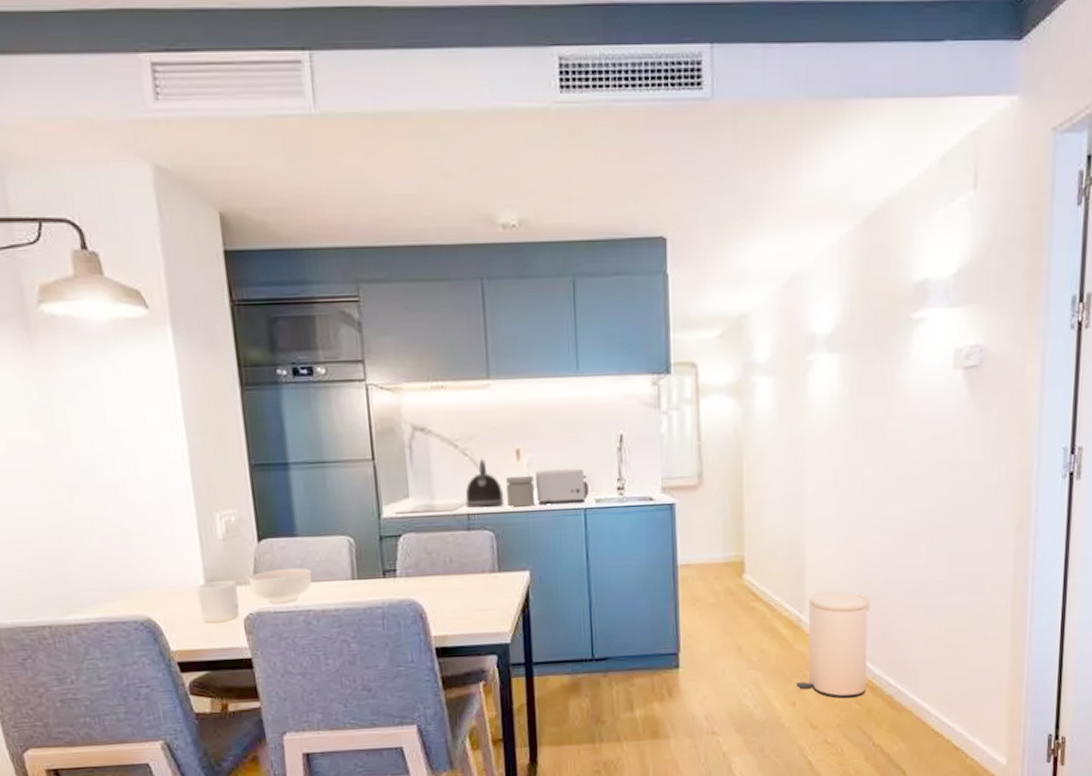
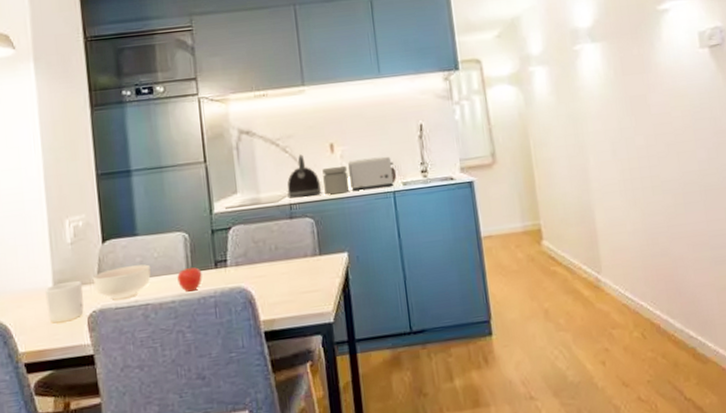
fruit: none [341,573,369,600] -> present [177,265,203,292]
pedal bin: present [795,592,871,698] -> none [603,251,670,354]

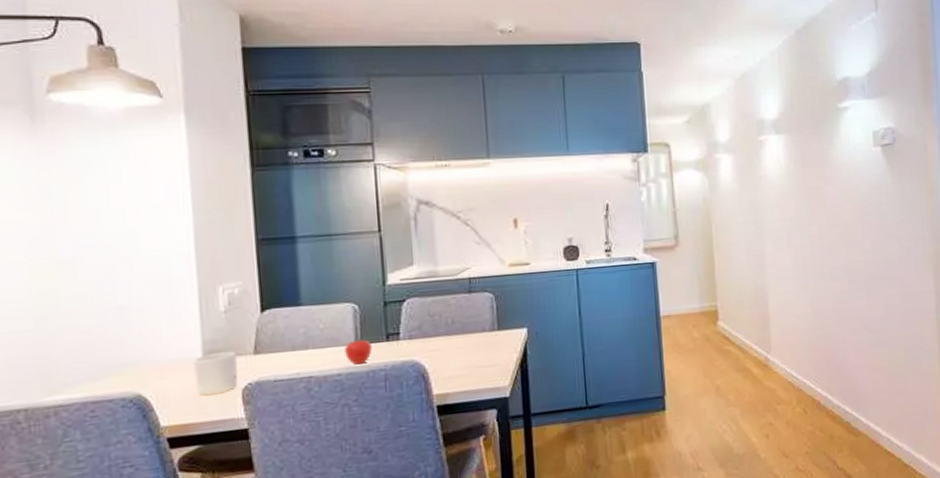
bowl: present [92,264,152,300] -> none [248,335,316,372]
kettle: present [287,154,322,199] -> none [467,228,504,272]
jar: present [322,166,350,195] -> none [505,242,532,271]
toaster: present [348,156,394,192] -> none [532,234,577,268]

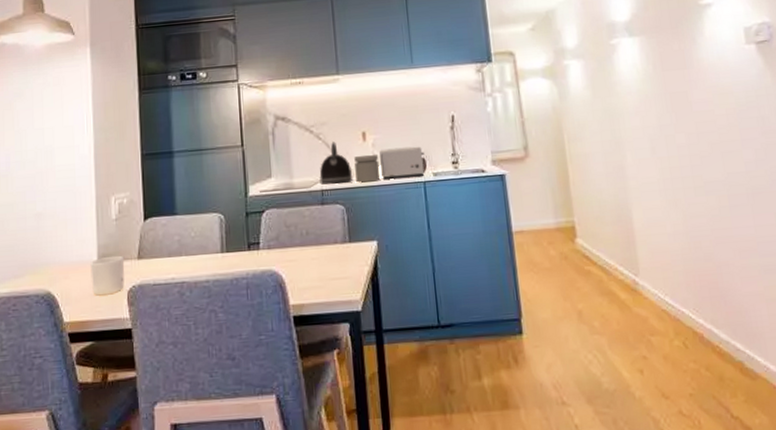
fruit: present [345,337,372,365] -> none [212,246,236,272]
kettle: none [467,228,504,272] -> present [319,142,353,185]
jar: none [505,242,532,271] -> present [354,155,381,183]
toaster: none [532,234,577,268] -> present [379,146,425,180]

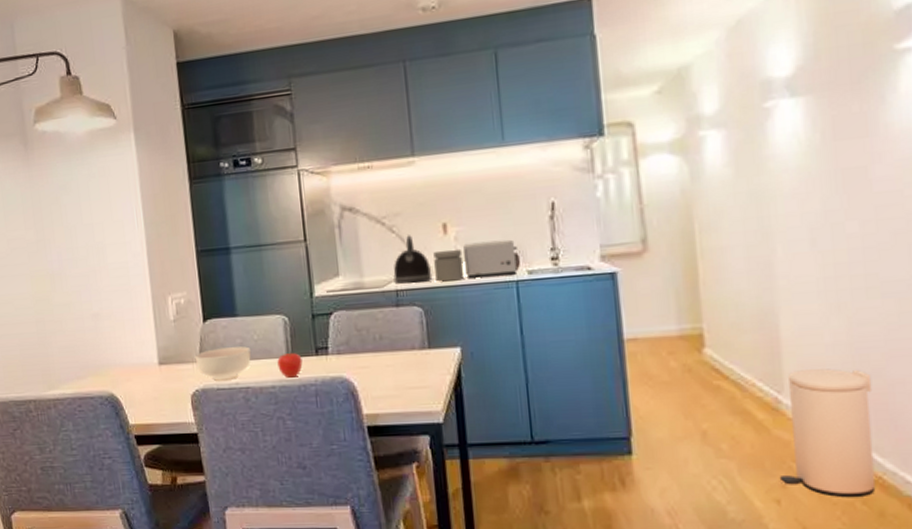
mug: present [90,255,125,296] -> none [151,358,188,399]
bowl: none [133,243,188,277] -> present [194,346,252,381]
fruit: none [212,246,236,272] -> present [277,350,303,378]
pedal bin: none [640,254,715,365] -> present [779,368,876,497]

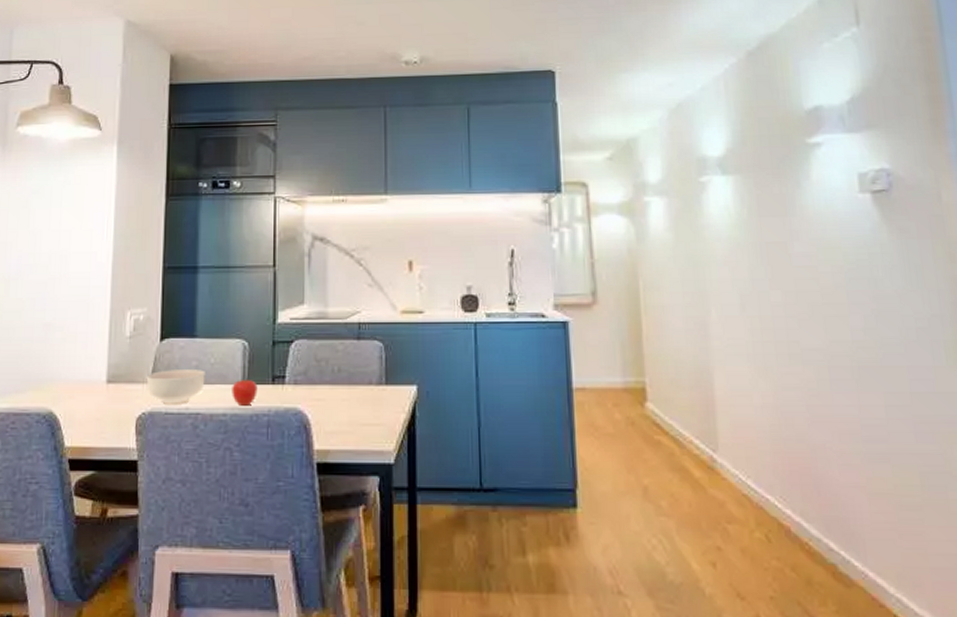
kettle: present [393,235,433,284] -> none [357,269,395,317]
jar: present [433,250,465,282] -> none [398,288,426,318]
toaster: present [463,239,517,279] -> none [426,281,477,318]
pedal bin: present [779,368,876,497] -> none [714,430,803,562]

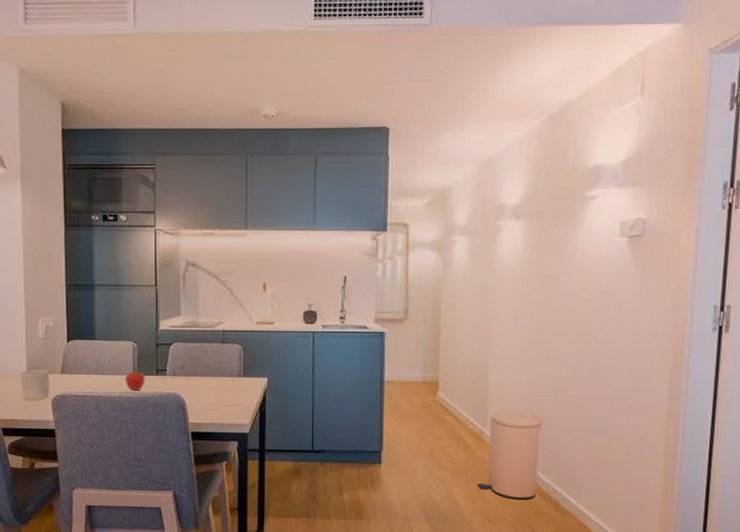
mug: none [97,377,136,421] -> present [20,369,50,401]
bowl: present [146,370,206,404] -> none [57,364,105,389]
pedal bin: none [714,430,803,562] -> present [476,412,543,500]

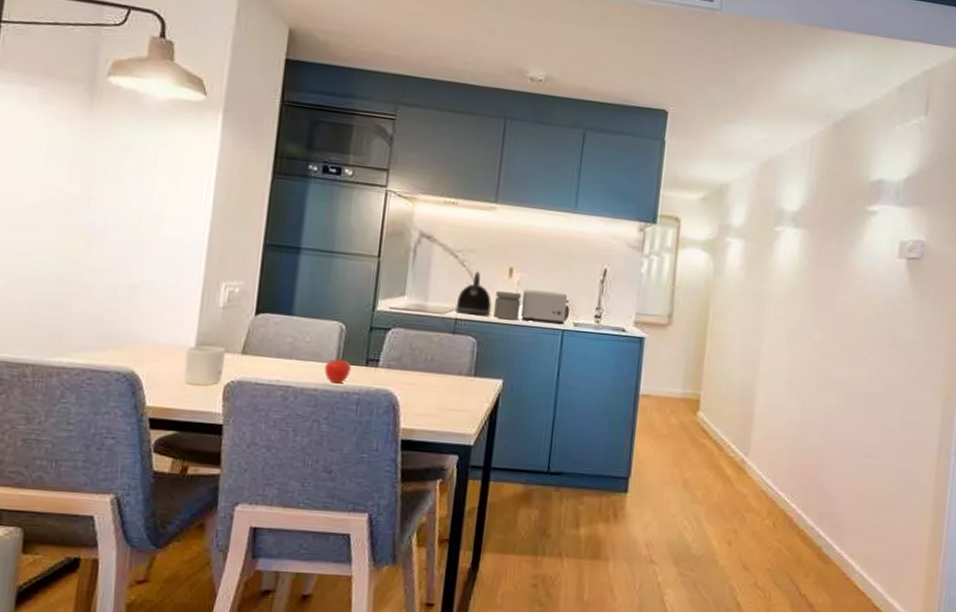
kettle: none [222,289,252,326] -> present [455,271,491,316]
jar: none [254,305,276,328] -> present [493,291,522,321]
toaster: none [276,300,316,328] -> present [520,289,569,325]
pedal bin: present [476,412,543,500] -> none [733,439,810,544]

